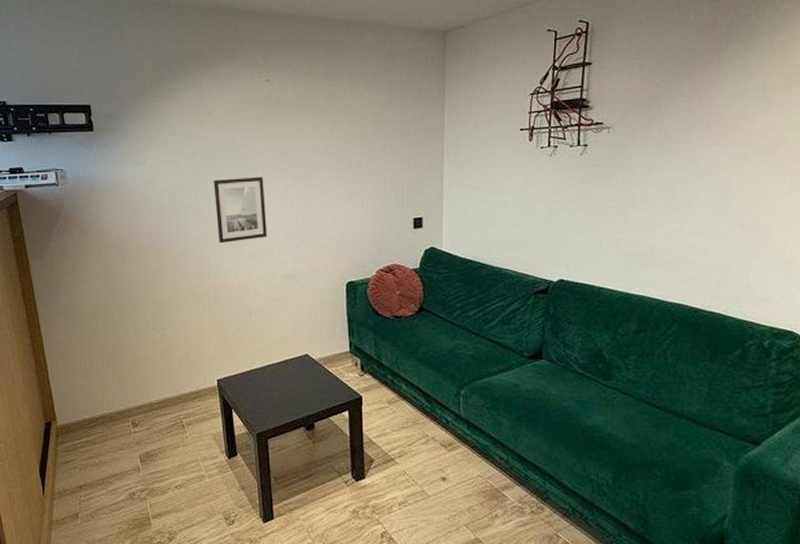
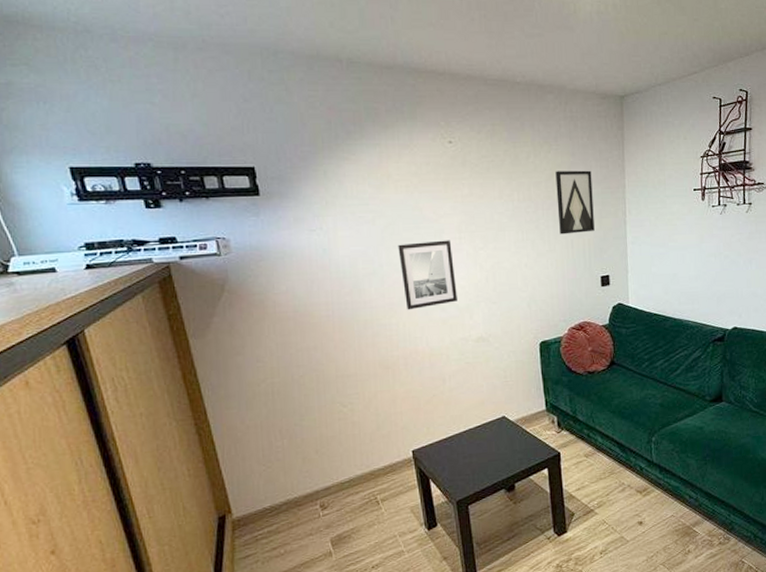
wall art: none [371,108,409,174] -> present [555,170,595,235]

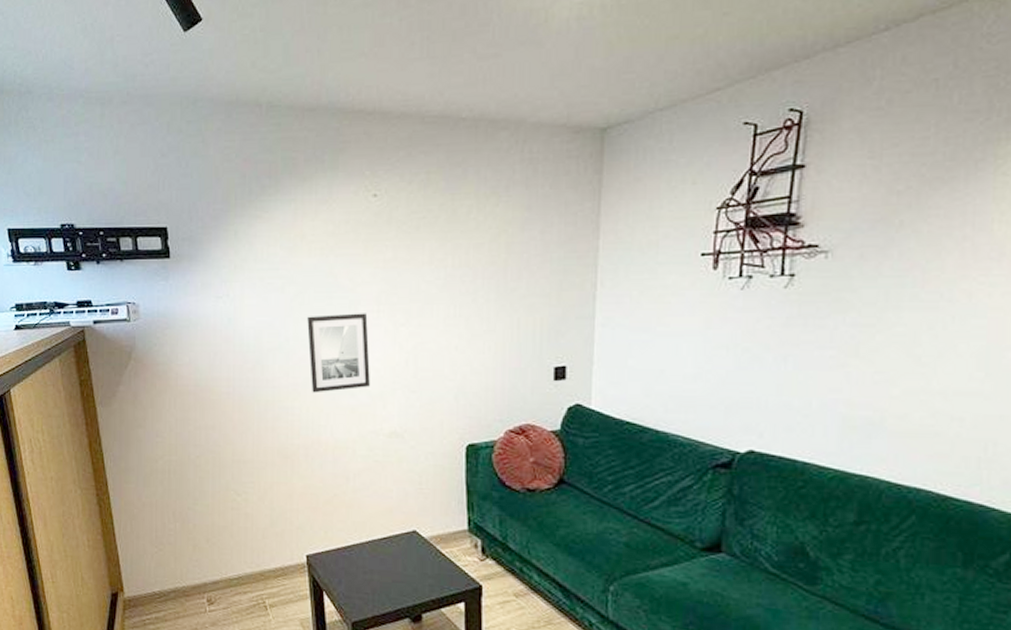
wall art: present [555,170,595,235] -> none [502,228,552,311]

